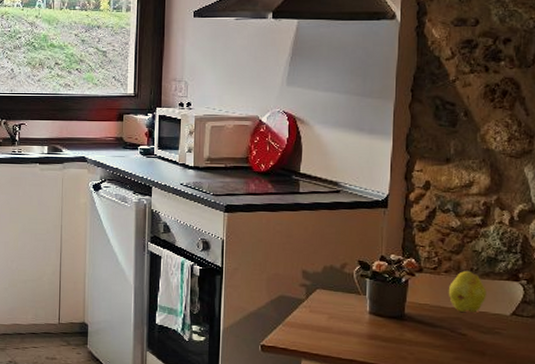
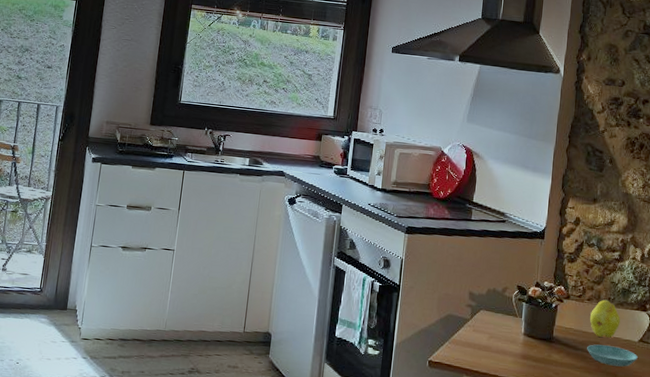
saucer: none [447,320,511,344] -> present [587,344,638,367]

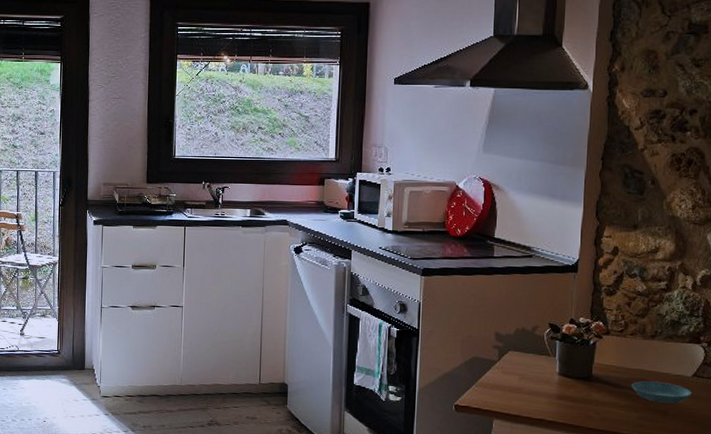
fruit: present [589,299,620,338] -> none [633,333,670,374]

